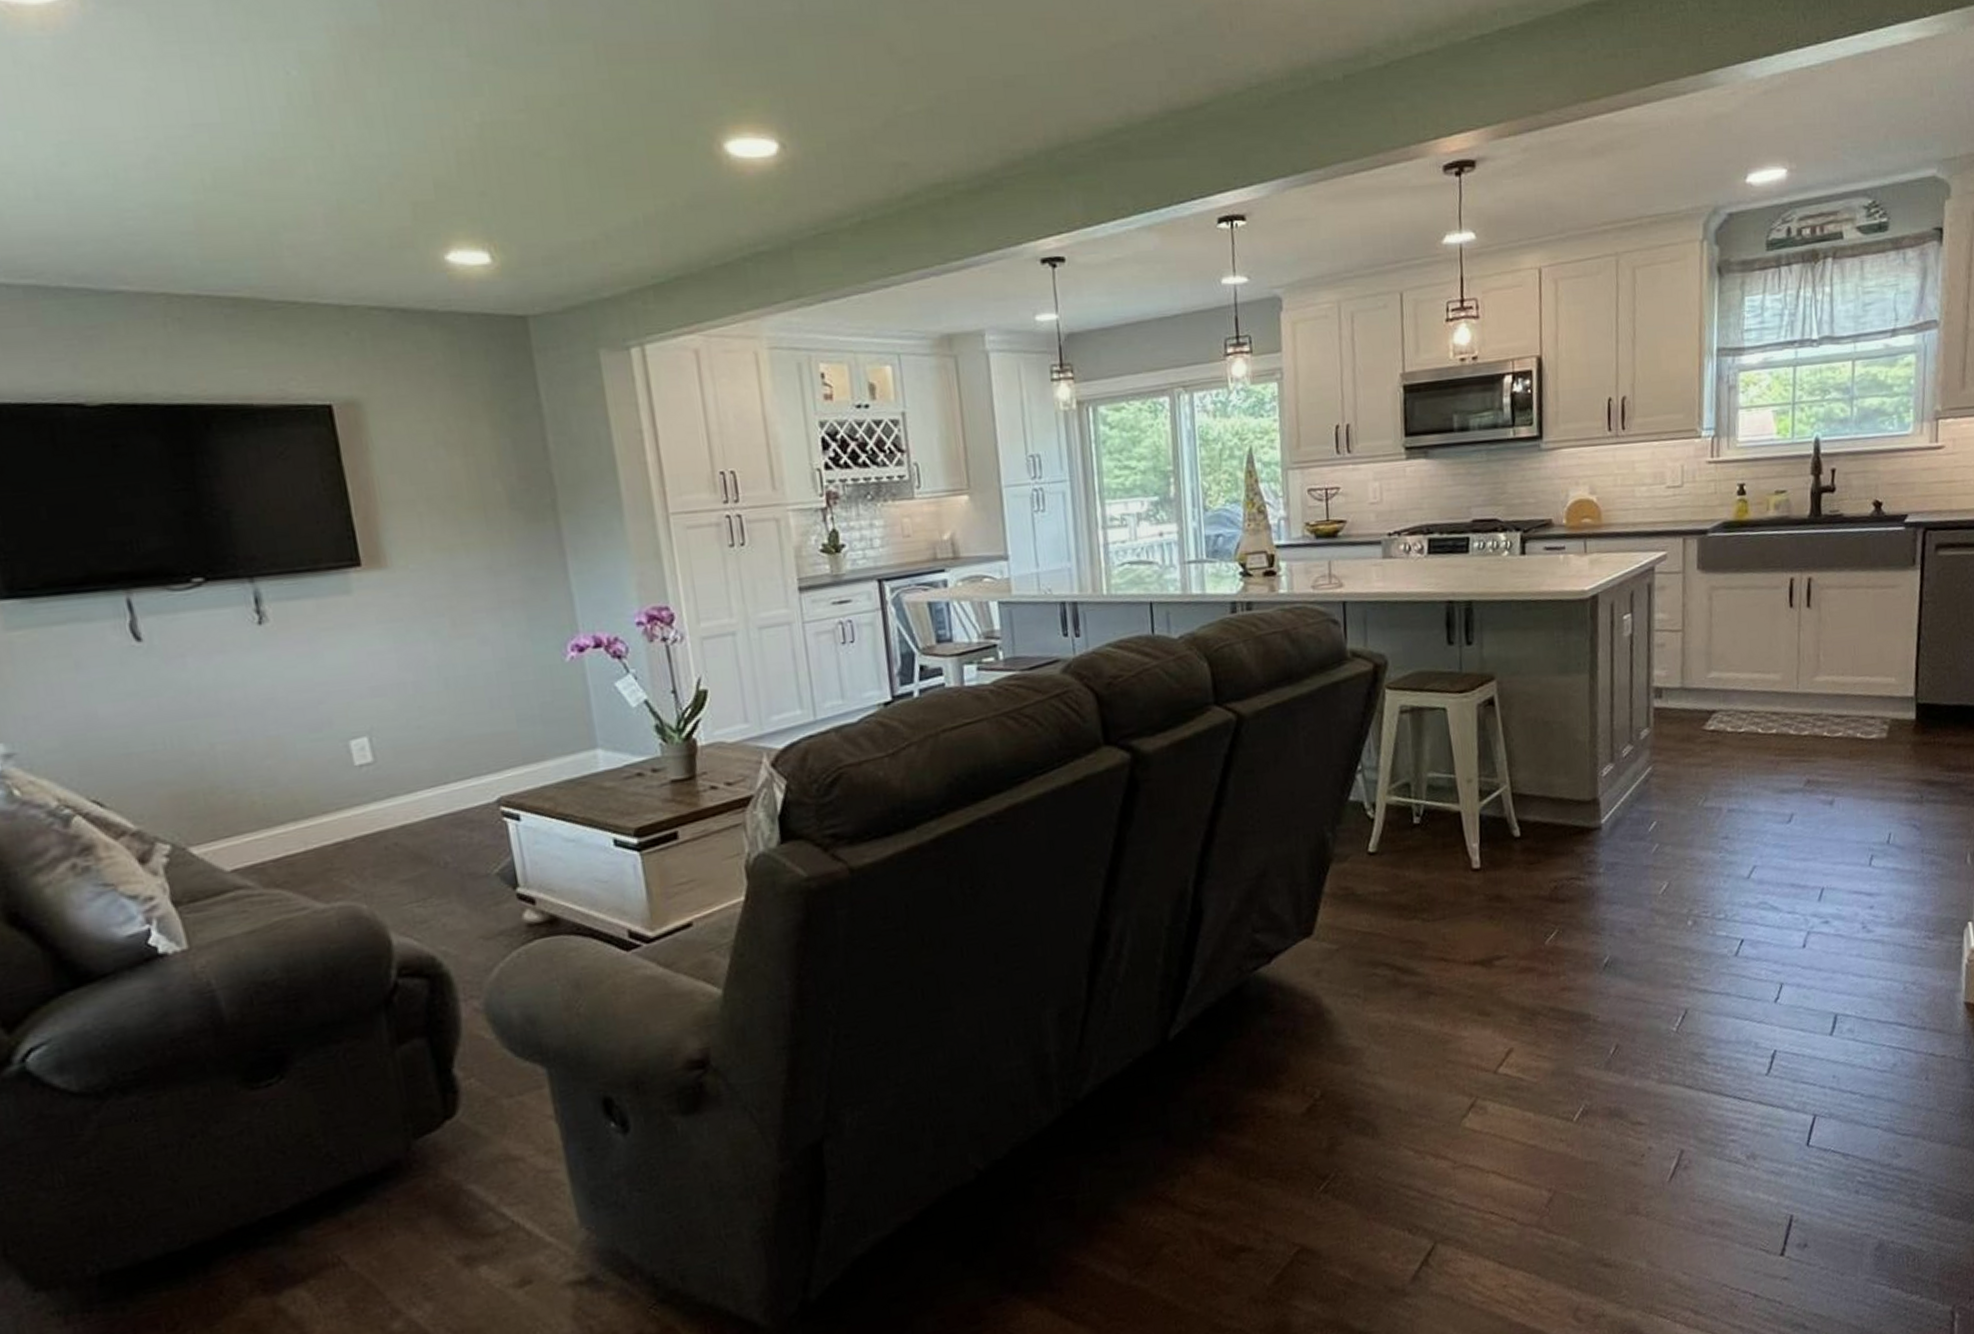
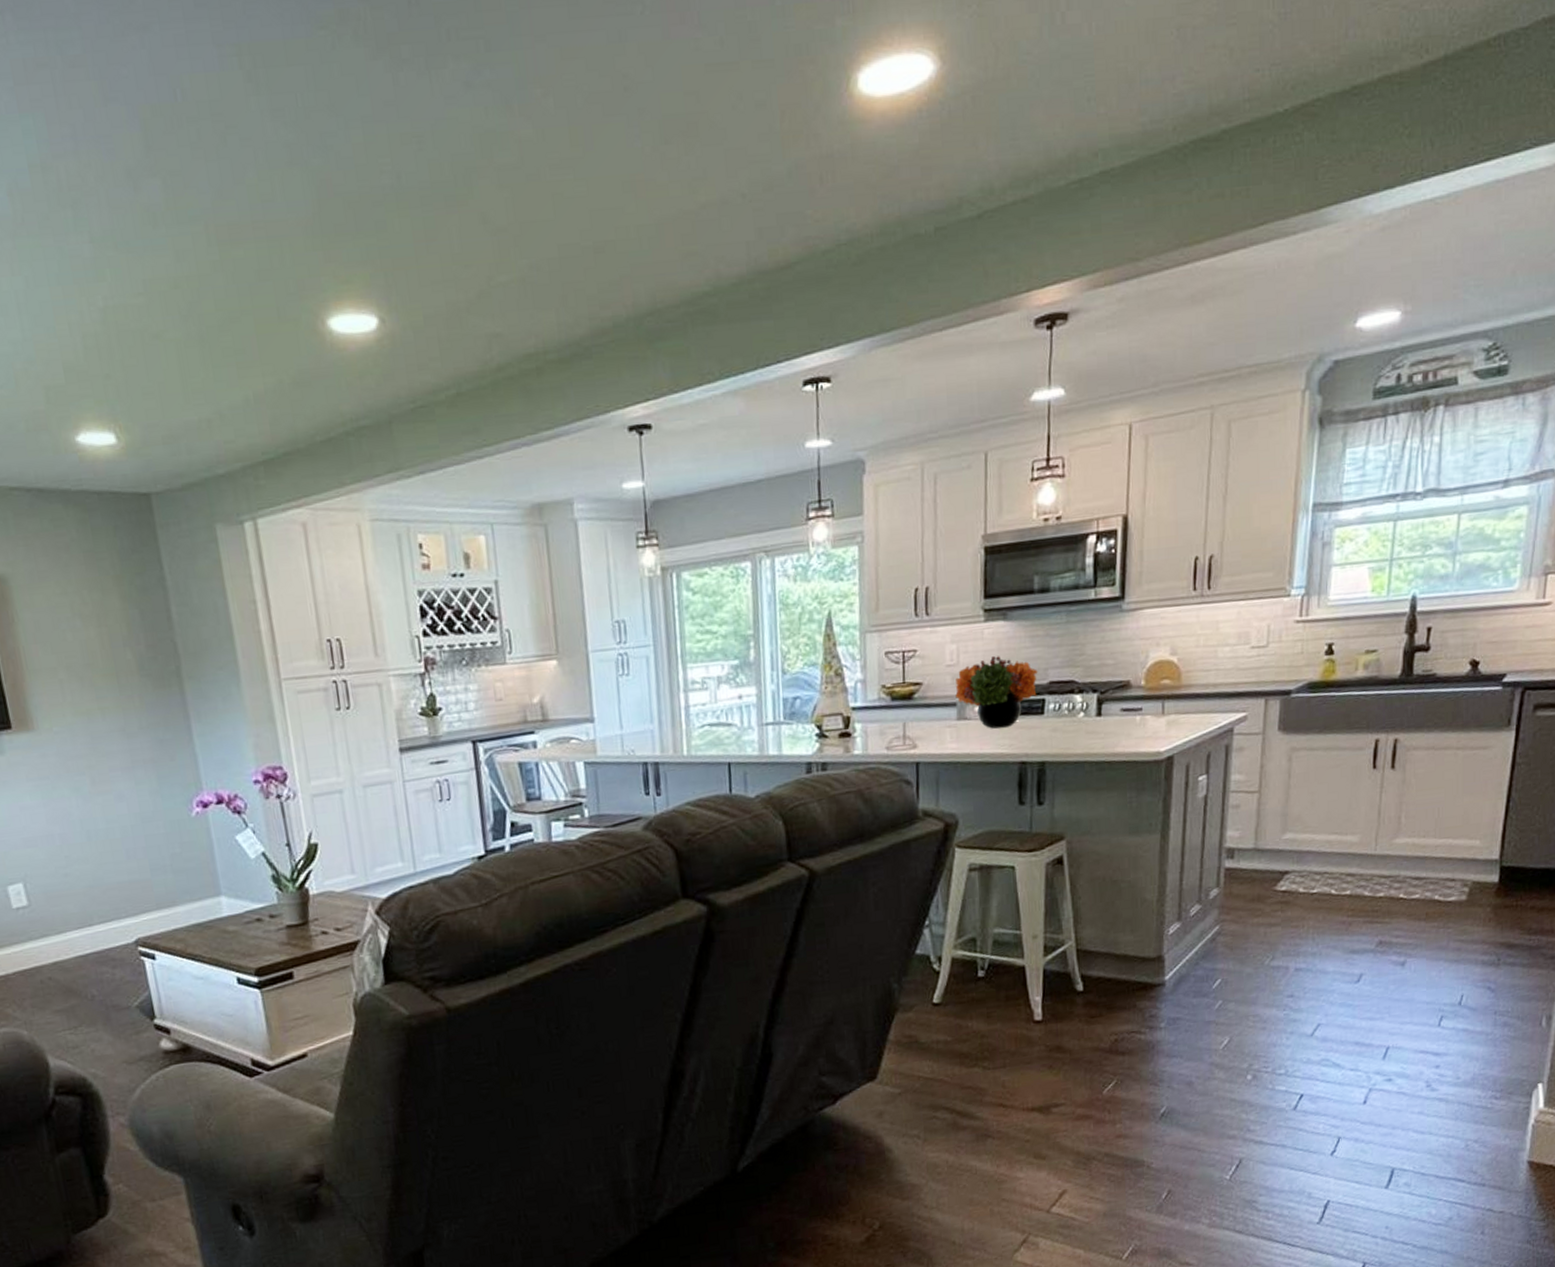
flower arrangement: none [1379,493,1461,568] -> present [955,655,1038,730]

